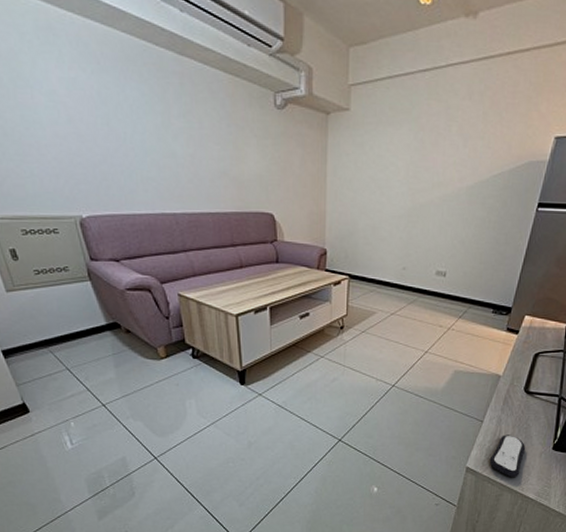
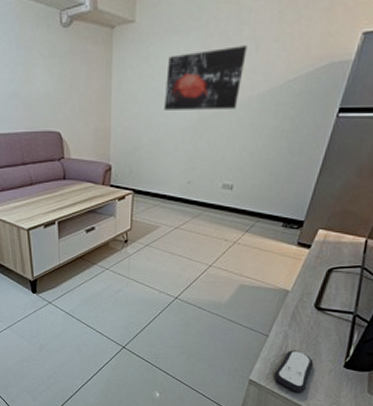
wall art: none [378,140,456,199] -> present [163,45,247,110]

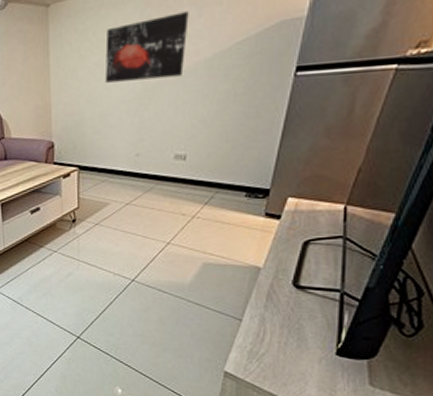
remote control: present [273,350,314,393] -> none [252,336,300,387]

